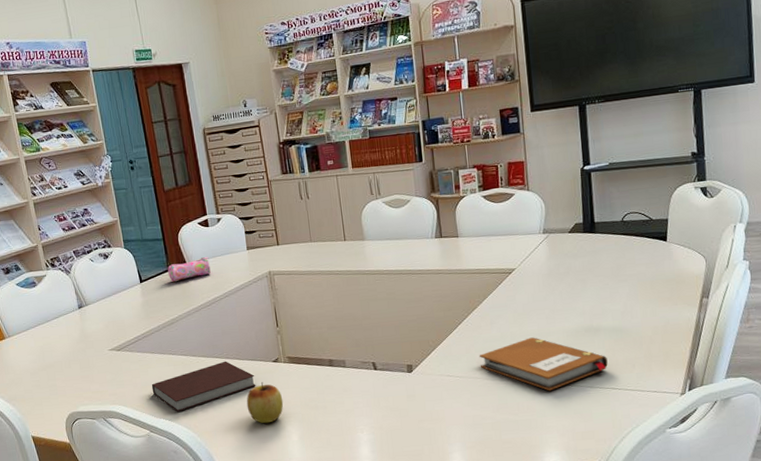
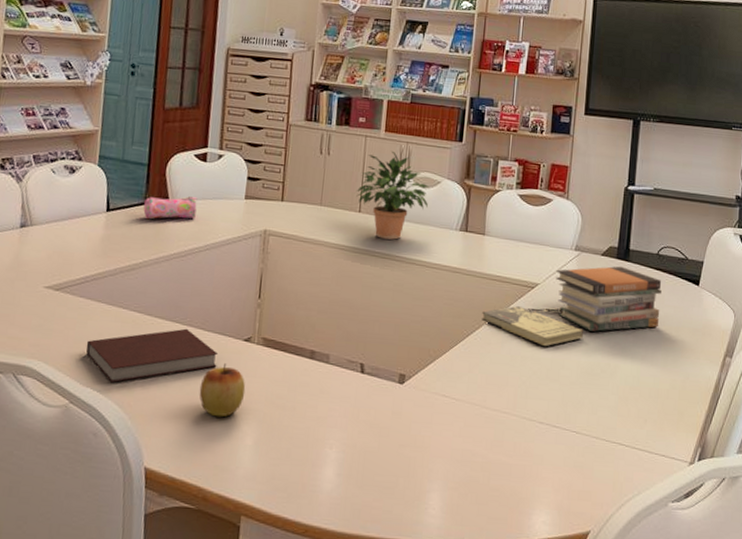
potted plant: none [338,183,403,259] -> present [356,150,429,240]
book: none [468,291,563,320] -> present [481,306,583,346]
notebook: present [479,337,608,391] -> none [481,367,619,435]
book stack: none [529,238,633,300] -> present [556,266,661,332]

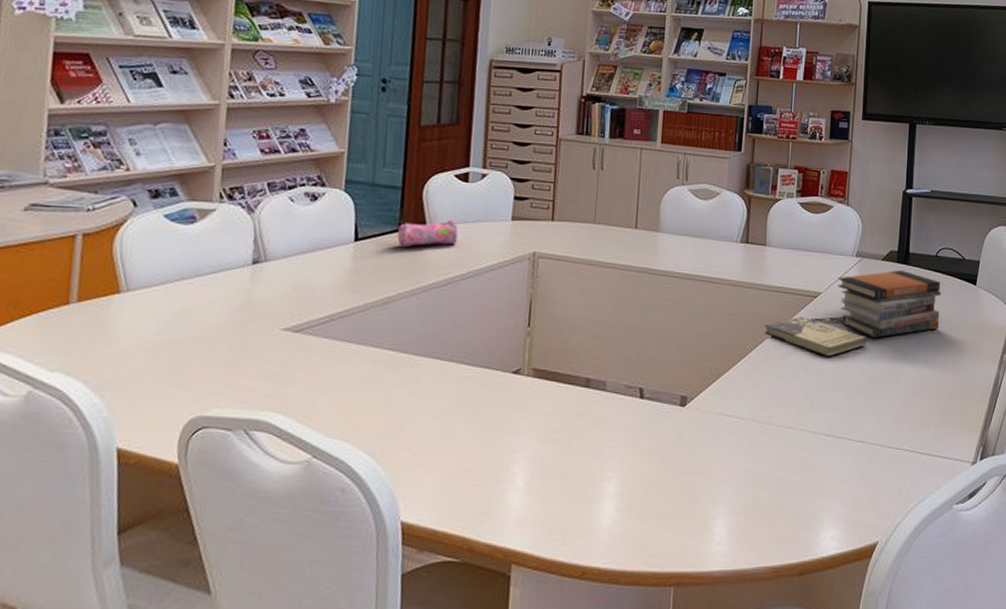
notebook: present [86,328,219,383] -> none [331,364,484,431]
apple: present [199,363,246,417] -> none [462,399,515,459]
potted plant: present [356,150,429,240] -> none [631,162,708,256]

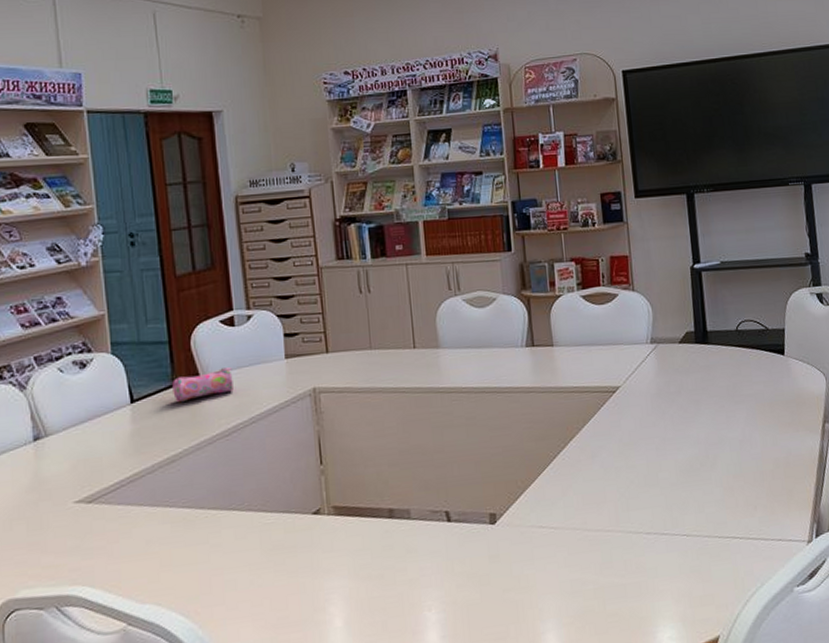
book: present [764,317,866,356] -> none [565,414,675,452]
book stack: present [838,270,941,338] -> none [635,350,751,426]

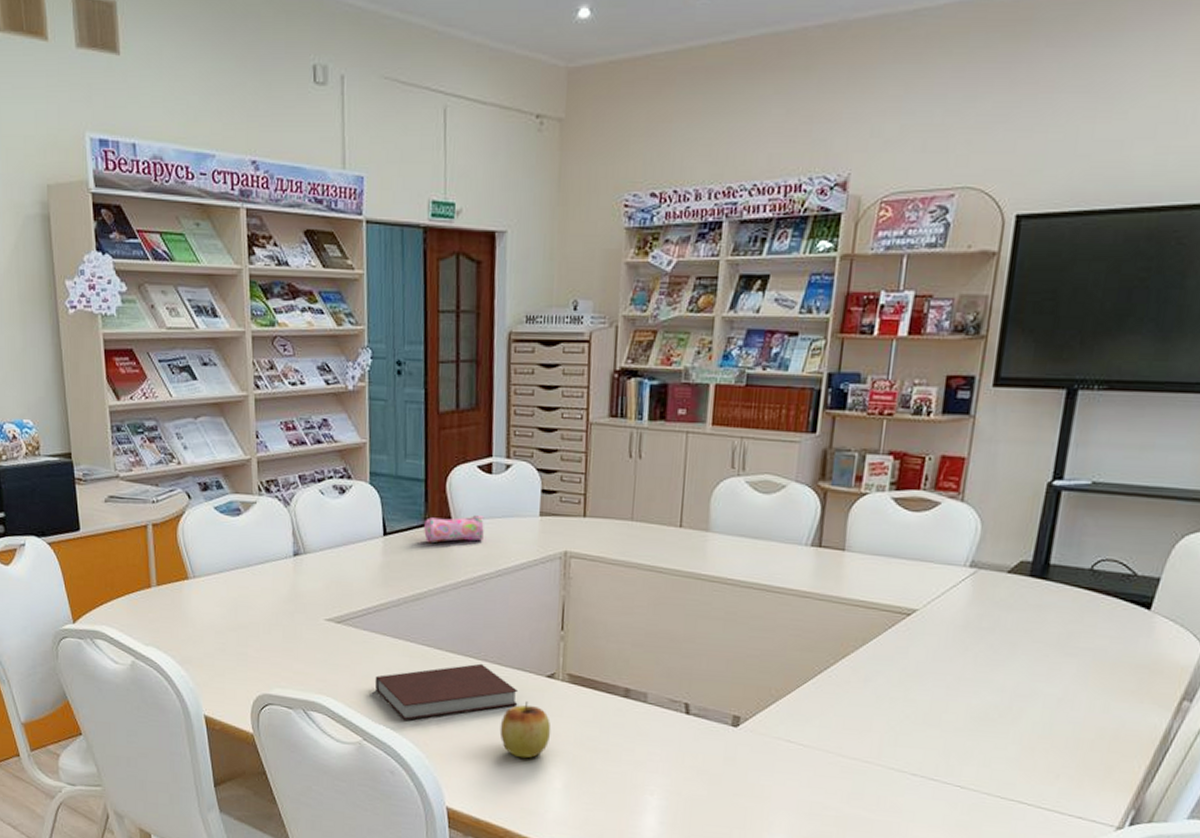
notebook: none [135,514,288,592] -> present [374,663,519,720]
apple: none [272,543,325,605] -> present [499,701,552,759]

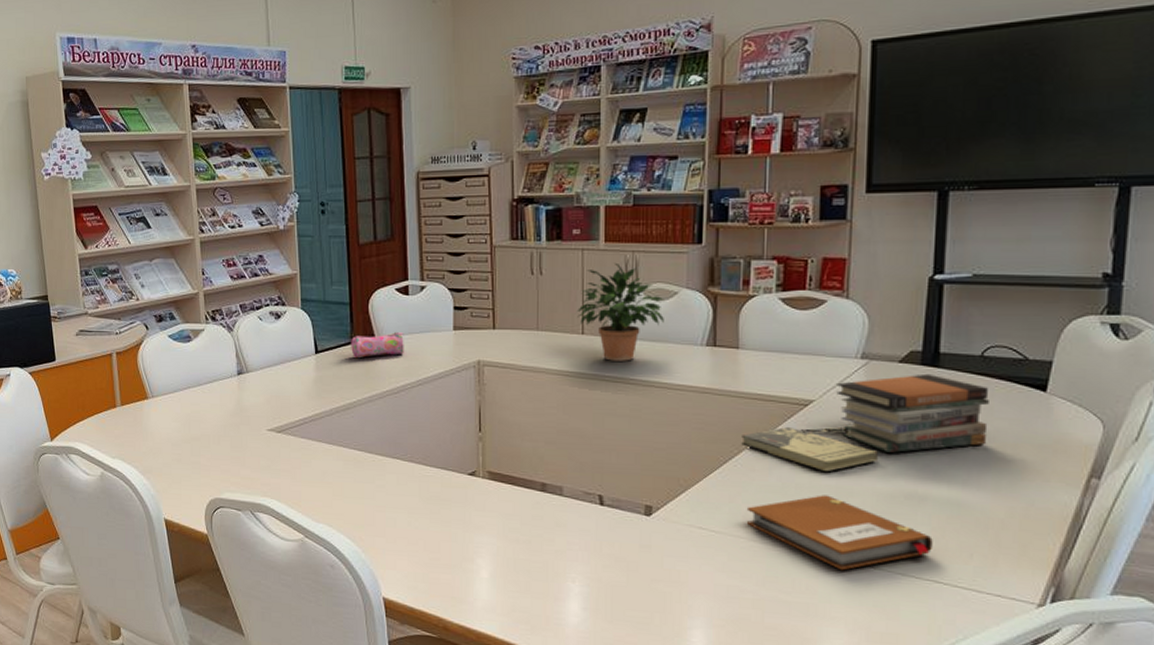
notebook: present [374,663,519,720] -> none [313,464,443,518]
apple: present [499,701,552,759] -> none [428,498,476,551]
potted plant: none [675,449,771,559] -> present [576,262,664,361]
notebook: none [836,710,1022,789] -> present [746,495,933,571]
book: none [838,637,977,685] -> present [741,427,878,471]
book stack: none [941,585,1093,668] -> present [836,373,989,453]

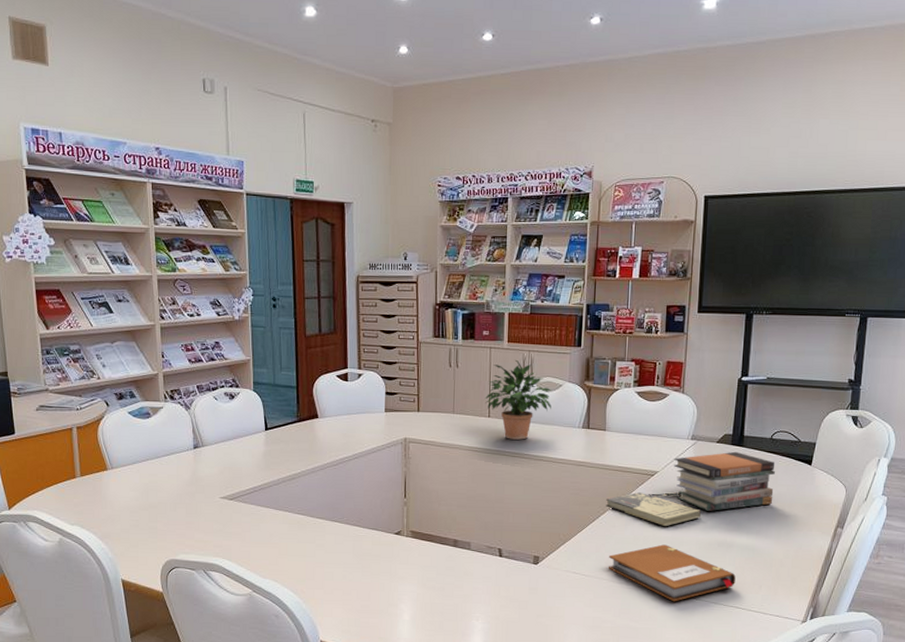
pencil case: present [351,332,404,359] -> none [297,413,343,435]

